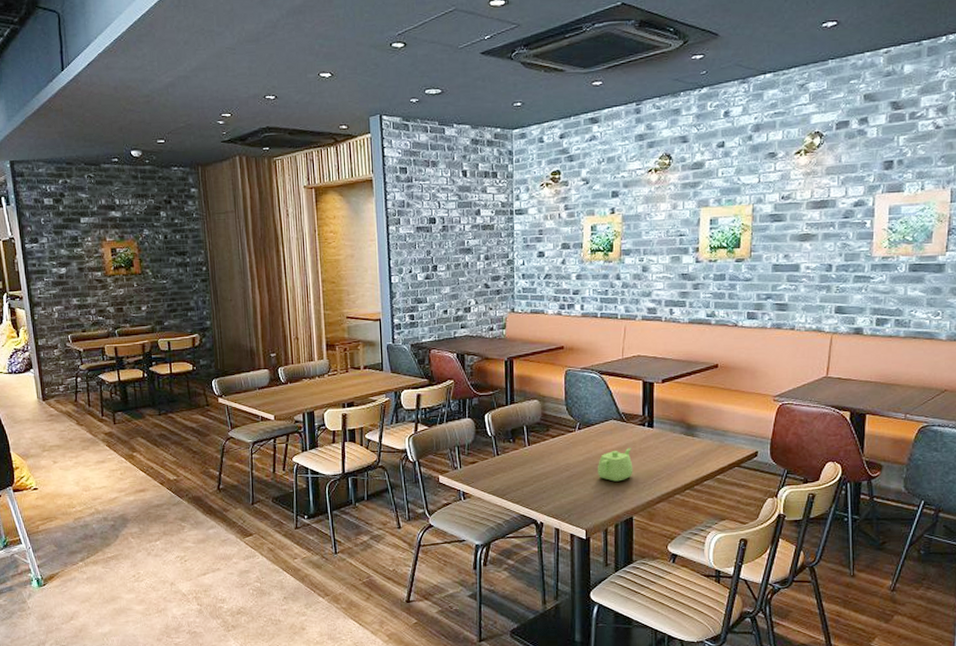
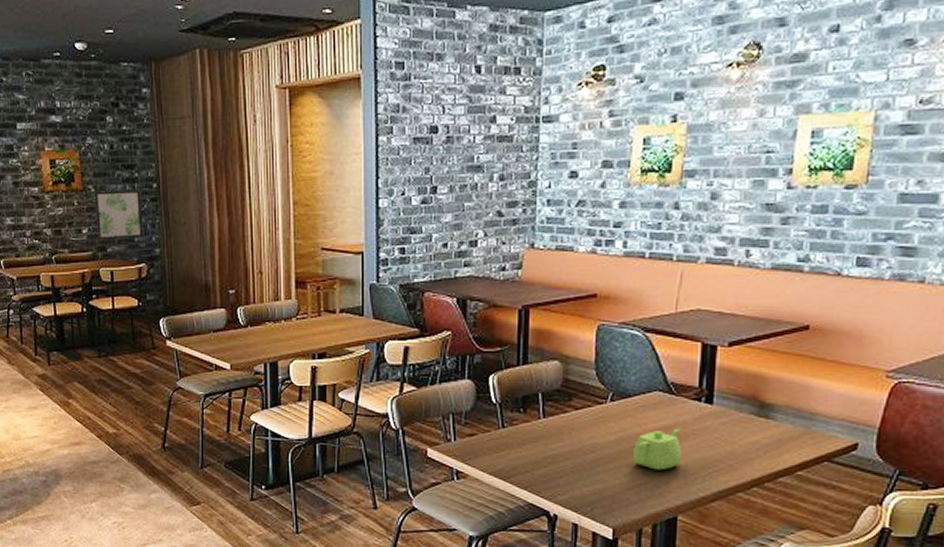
wall art: none [151,273,196,315] -> present [94,190,144,239]

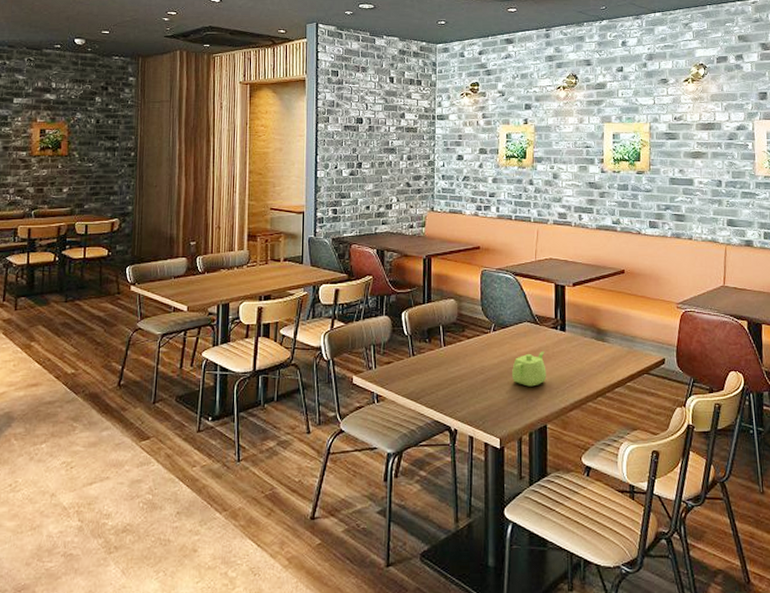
wall art: present [94,190,144,239] -> none [76,157,120,197]

